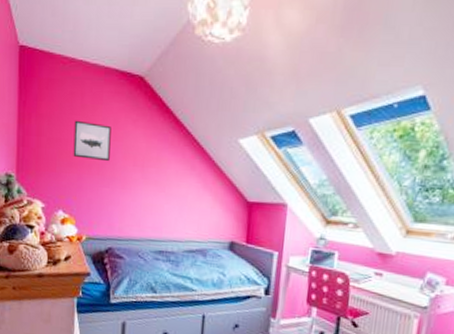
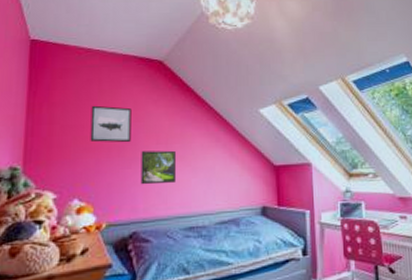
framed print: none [117,172,152,206] -> present [140,150,177,185]

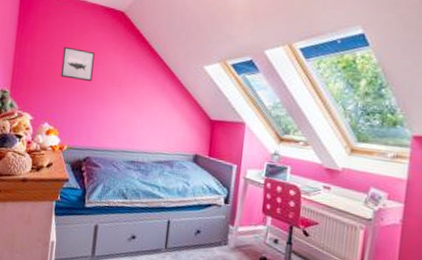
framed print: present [140,150,177,185] -> none [96,91,127,121]

